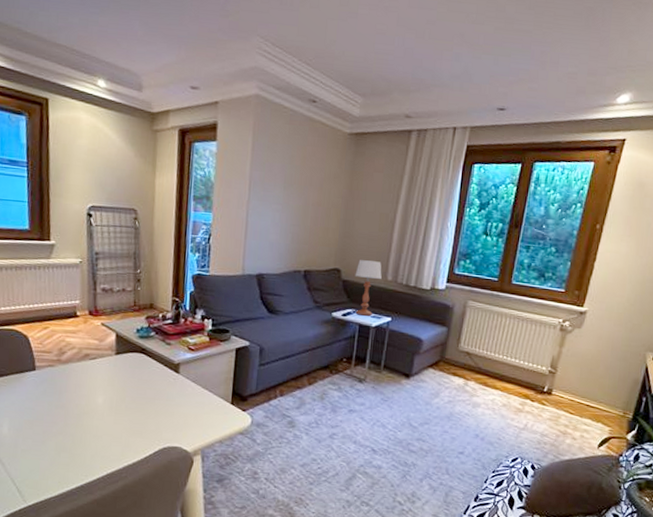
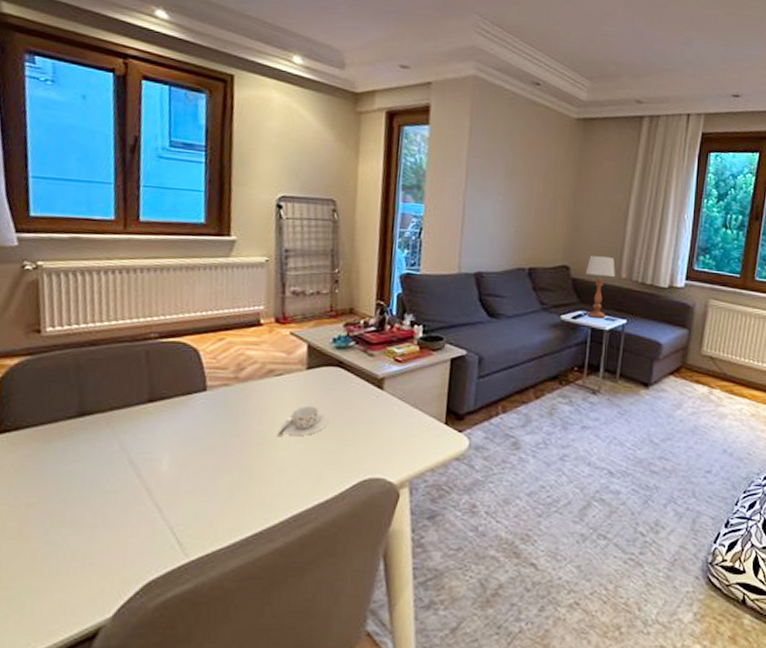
teacup: none [94,385,135,410] -> present [278,405,329,437]

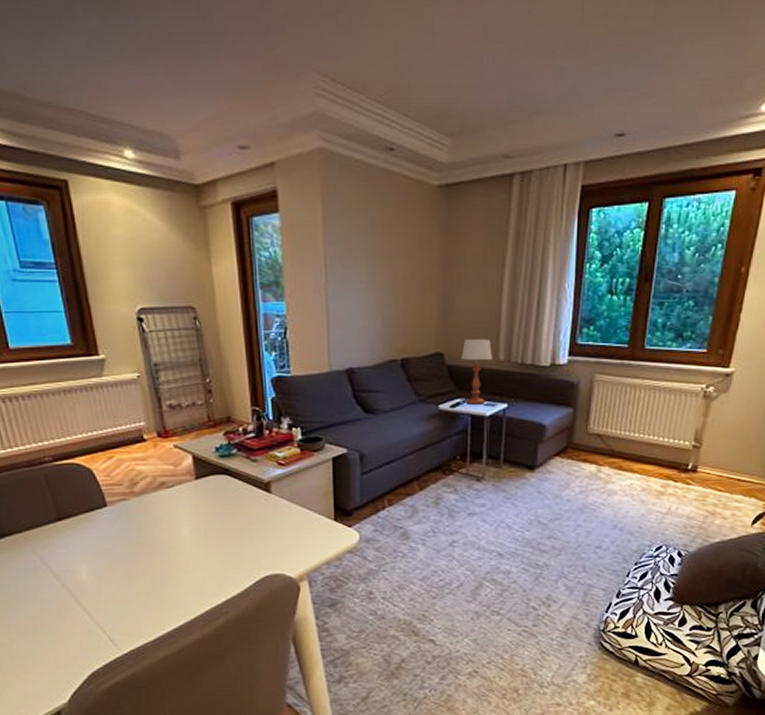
teacup: present [278,405,329,437] -> none [179,513,224,542]

